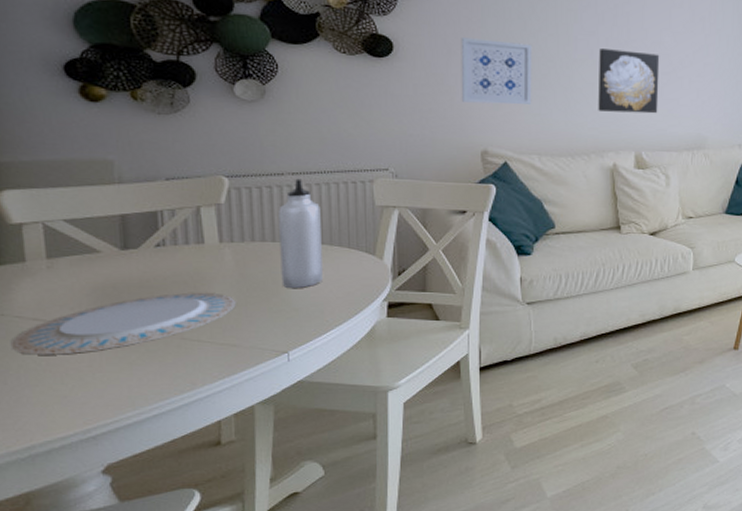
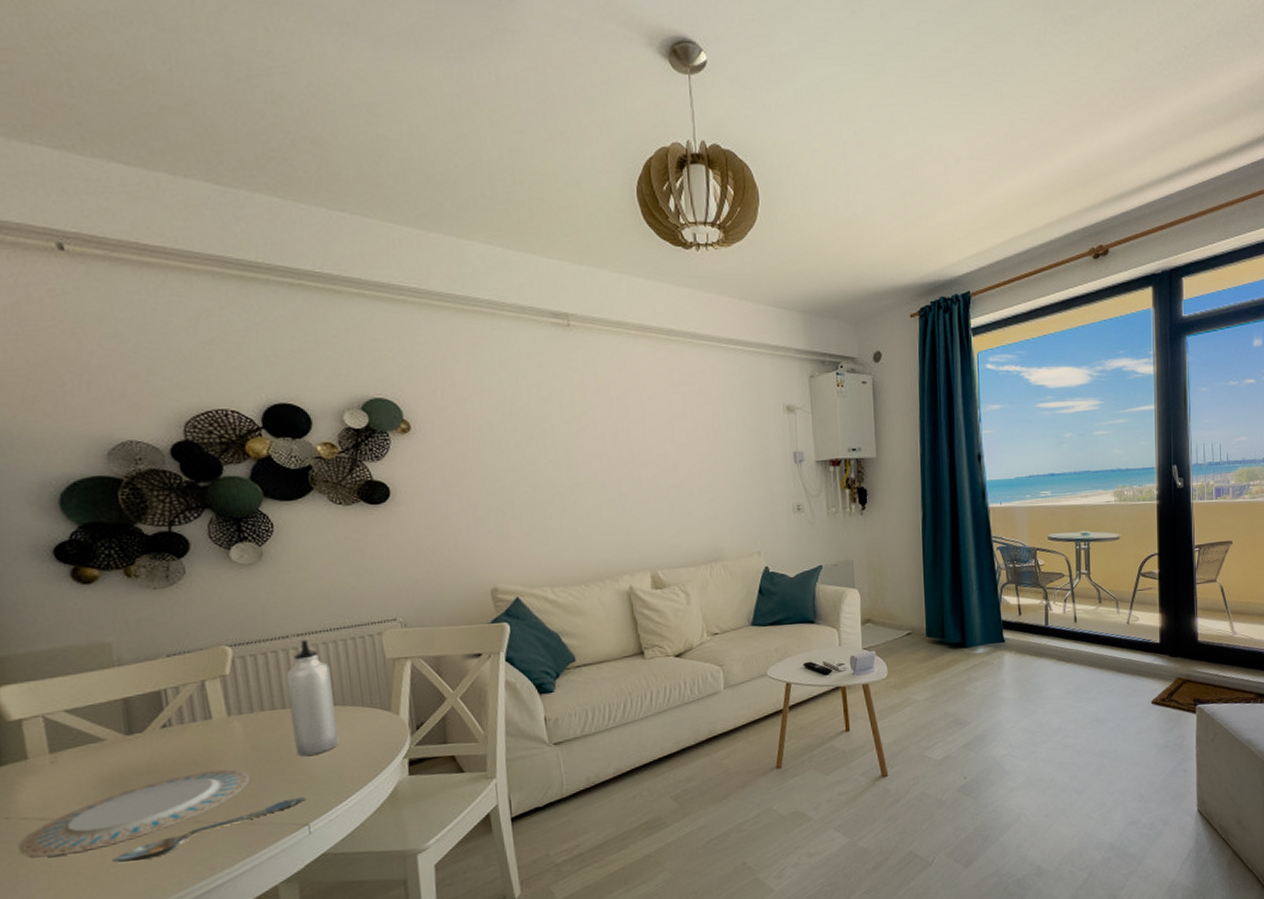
spoon: none [99,326,288,369] -> present [112,797,307,863]
wall art: present [461,37,533,105] -> none [458,472,539,540]
wall art: present [598,48,660,114] -> none [603,467,670,534]

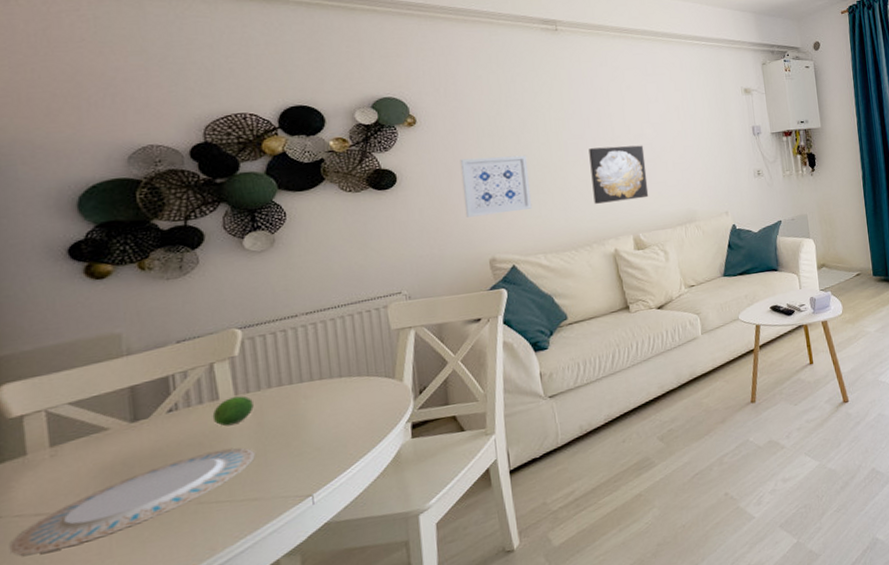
spoon: present [112,797,307,863] -> none [108,468,311,553]
fruit: none [206,717,247,747] -> present [212,396,254,427]
water bottle: present [286,639,338,757] -> none [294,317,344,429]
wall art: none [458,472,539,540] -> present [460,155,533,217]
wall art: none [603,467,670,534] -> present [588,145,649,204]

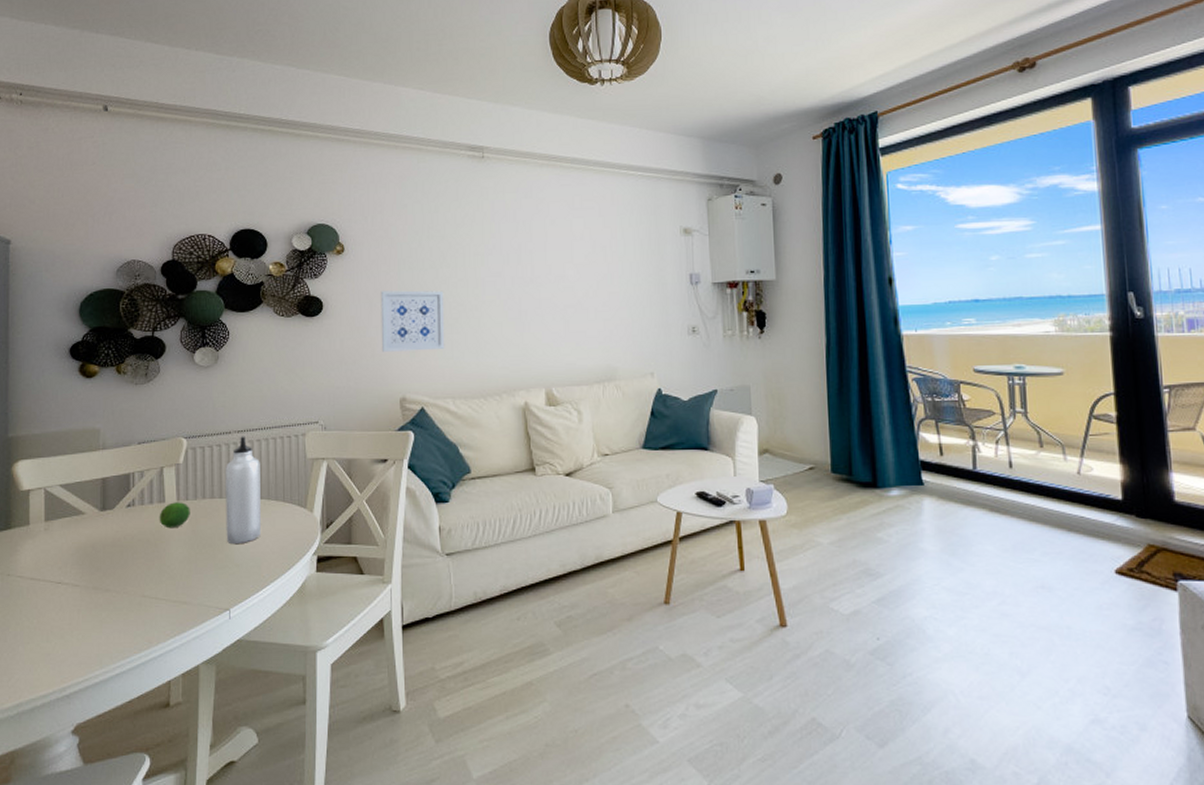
plate: present [9,448,255,556] -> none [12,551,188,613]
water bottle: none [294,317,344,429] -> present [226,436,261,545]
wall art: present [588,145,649,204] -> none [506,287,566,350]

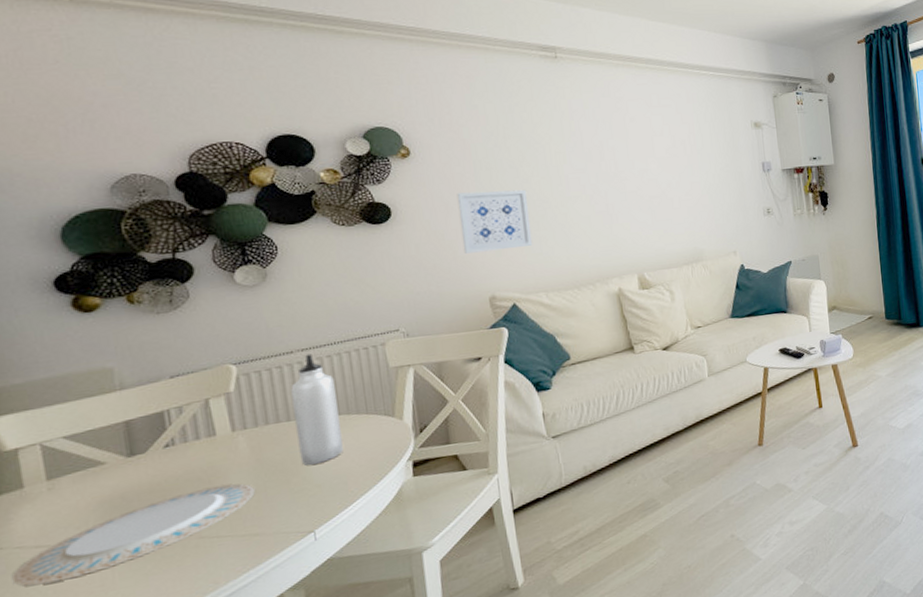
plate: none [12,551,188,613] -> present [11,483,255,586]
fruit: present [159,502,190,529] -> none [209,432,252,462]

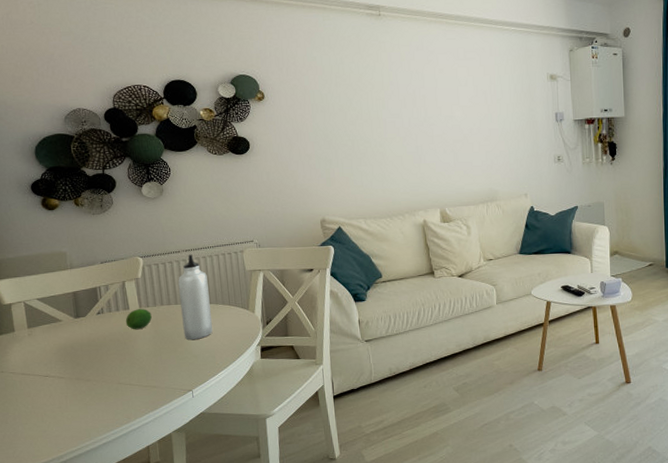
plate: present [11,483,255,586] -> none [8,347,154,401]
fruit: none [209,432,252,462] -> present [125,309,152,330]
wall art: present [456,189,533,254] -> none [298,130,356,182]

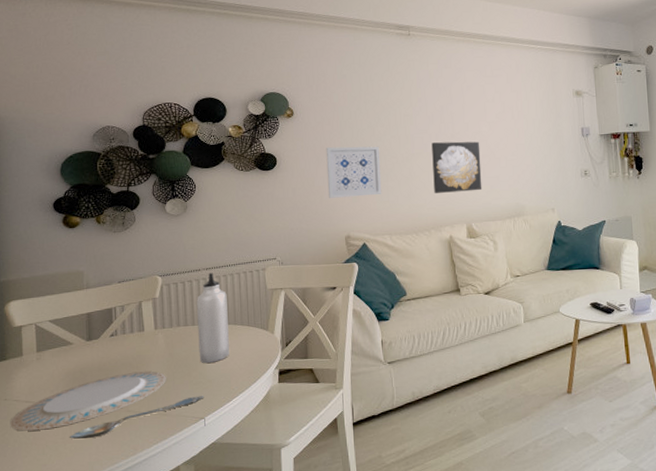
plate: none [8,347,154,401] -> present [10,371,166,431]
spoon: none [65,370,191,409] -> present [69,396,204,439]
fruit: present [125,309,152,330] -> none [139,330,167,353]
wall art: none [298,130,356,182] -> present [326,146,382,198]
wall art: none [404,126,456,178] -> present [431,141,482,193]

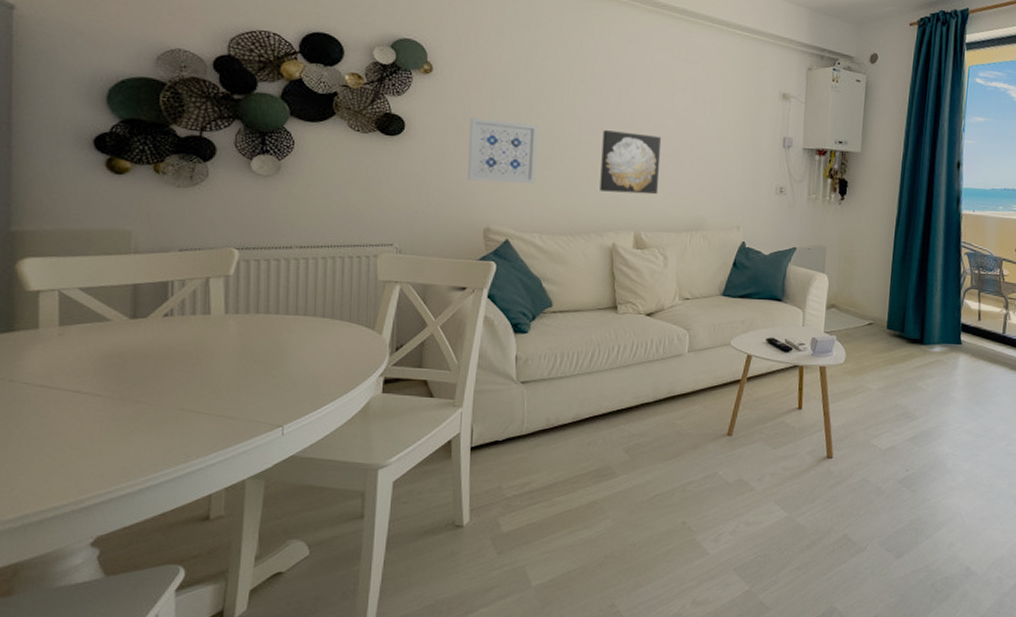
plate: present [10,371,166,431] -> none [16,363,236,423]
spoon: present [69,396,204,439] -> none [98,399,285,439]
water bottle: present [197,272,229,364] -> none [282,252,325,362]

